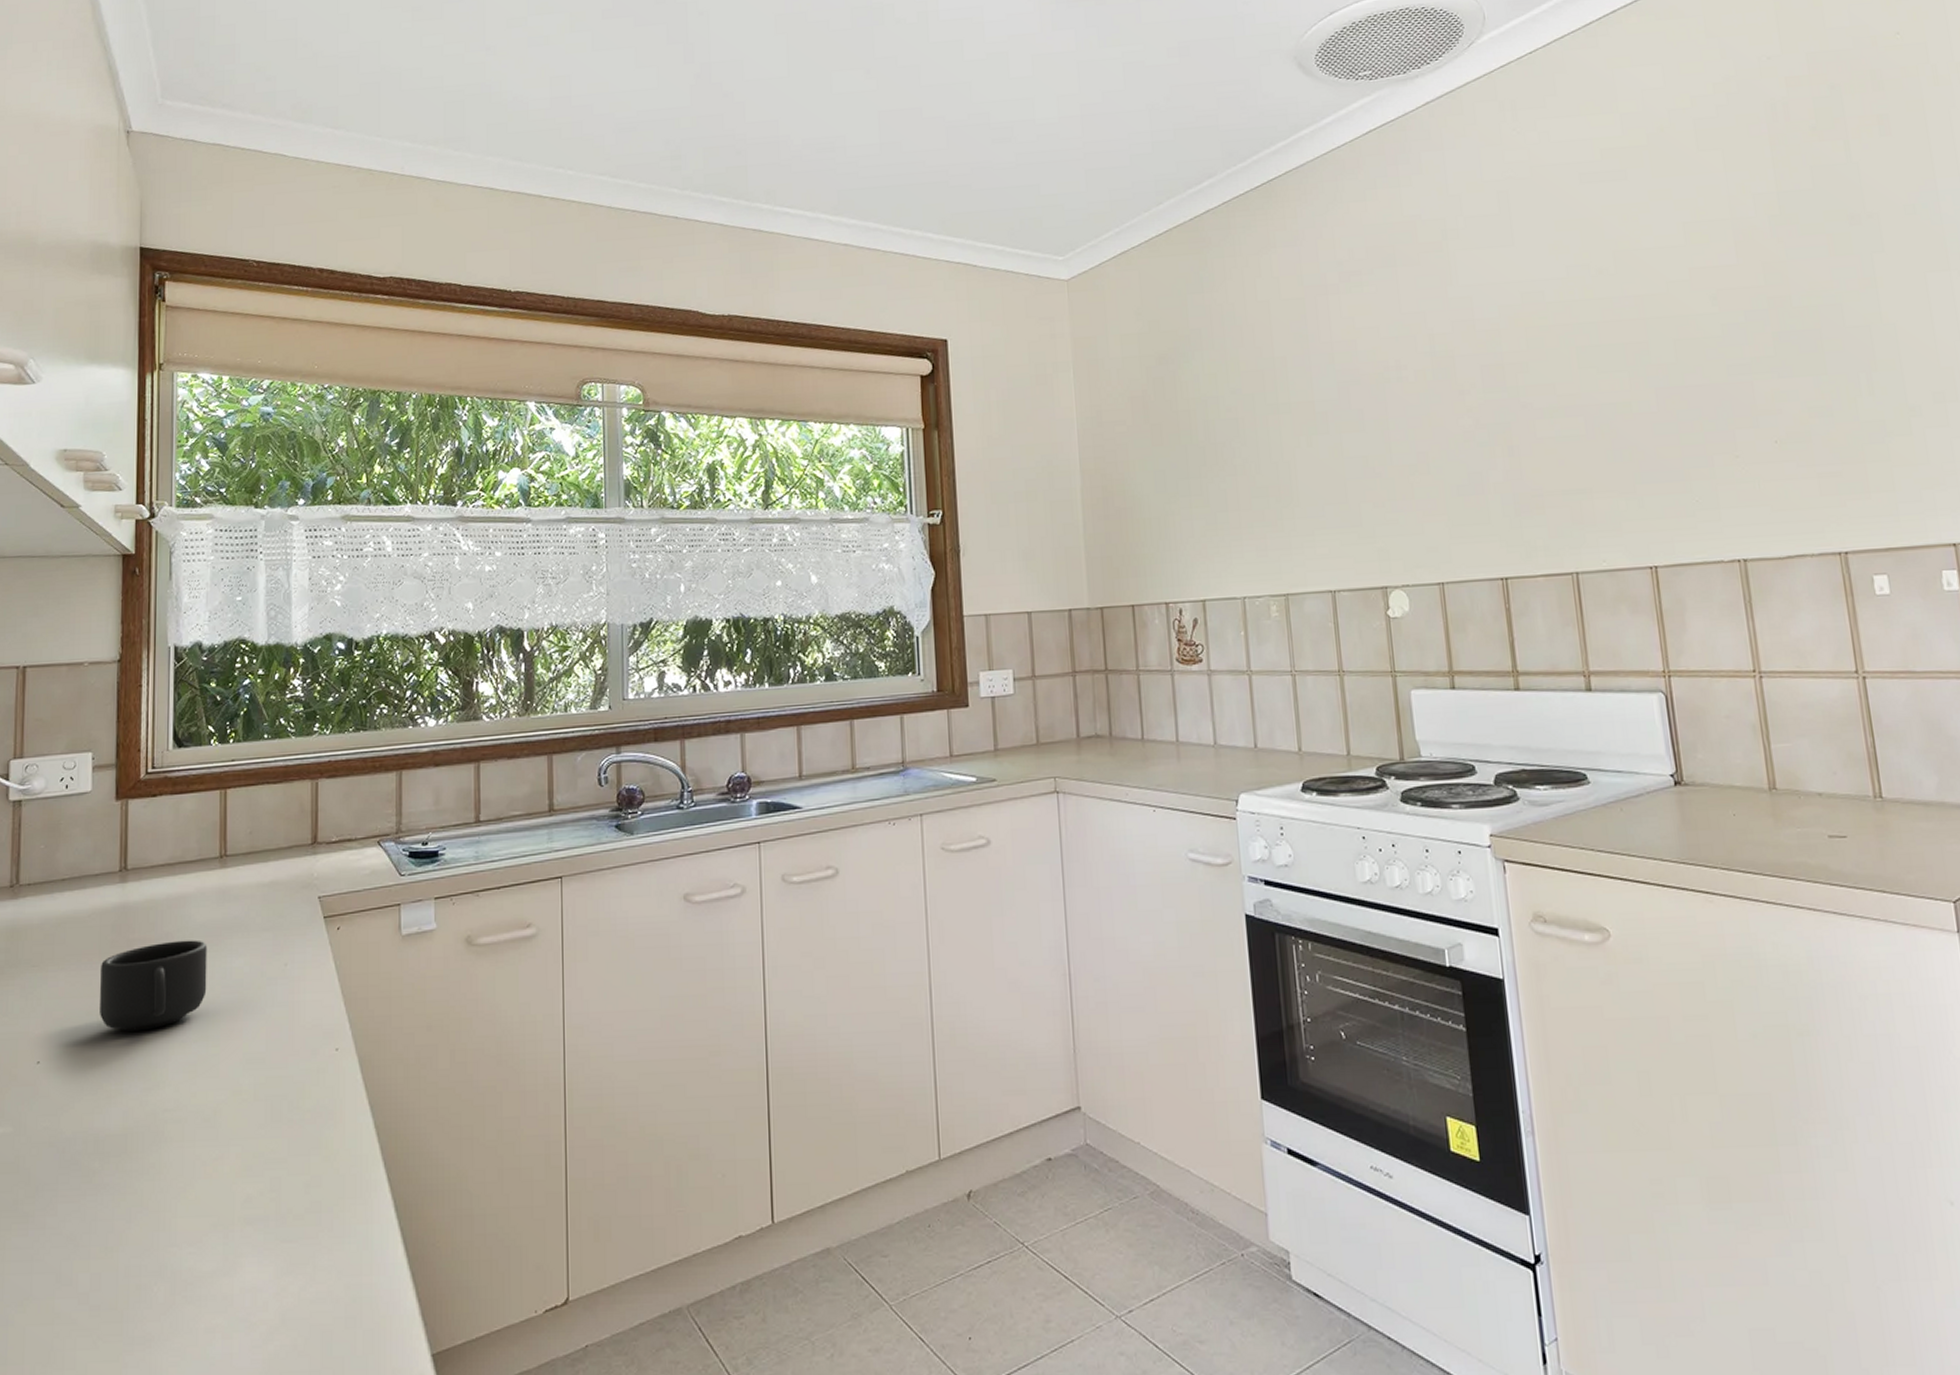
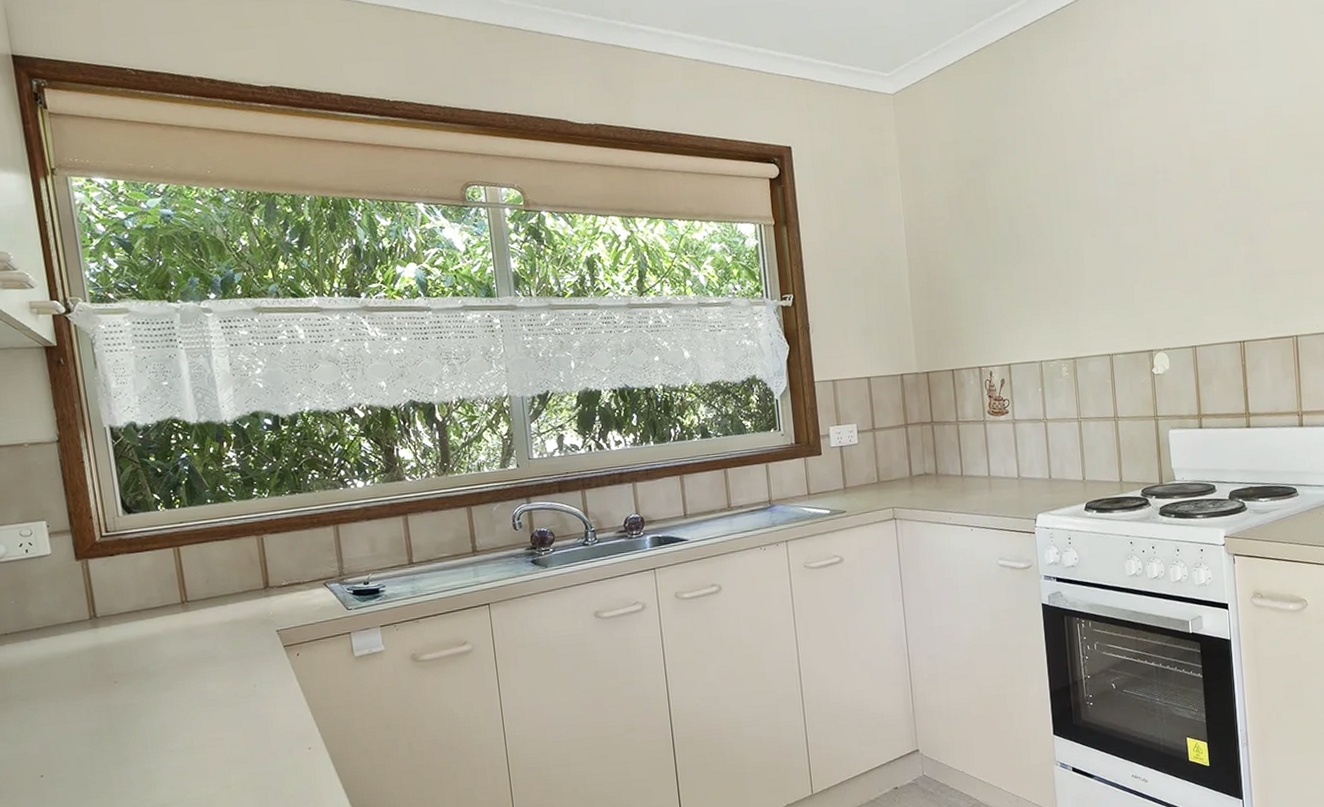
mug: present [100,940,208,1032] -> none [85,670,187,747]

